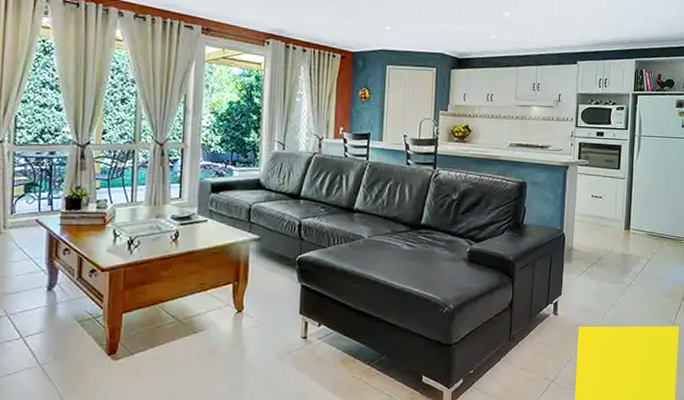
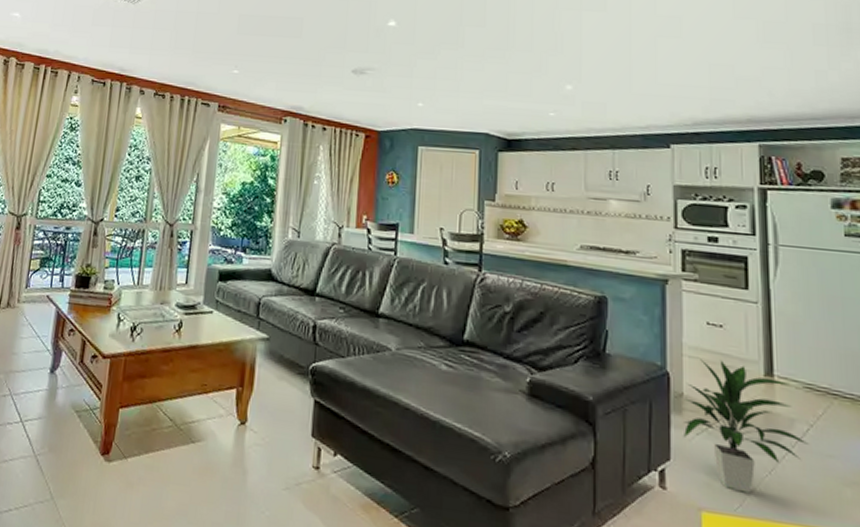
indoor plant: none [570,221,647,310] -> present [682,359,809,494]

